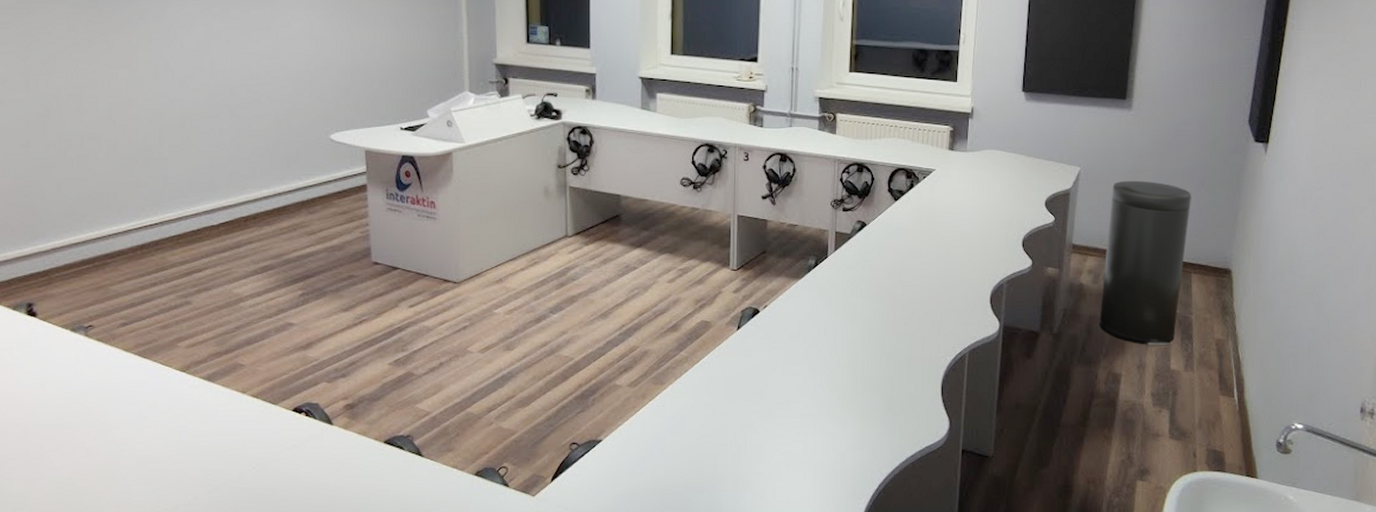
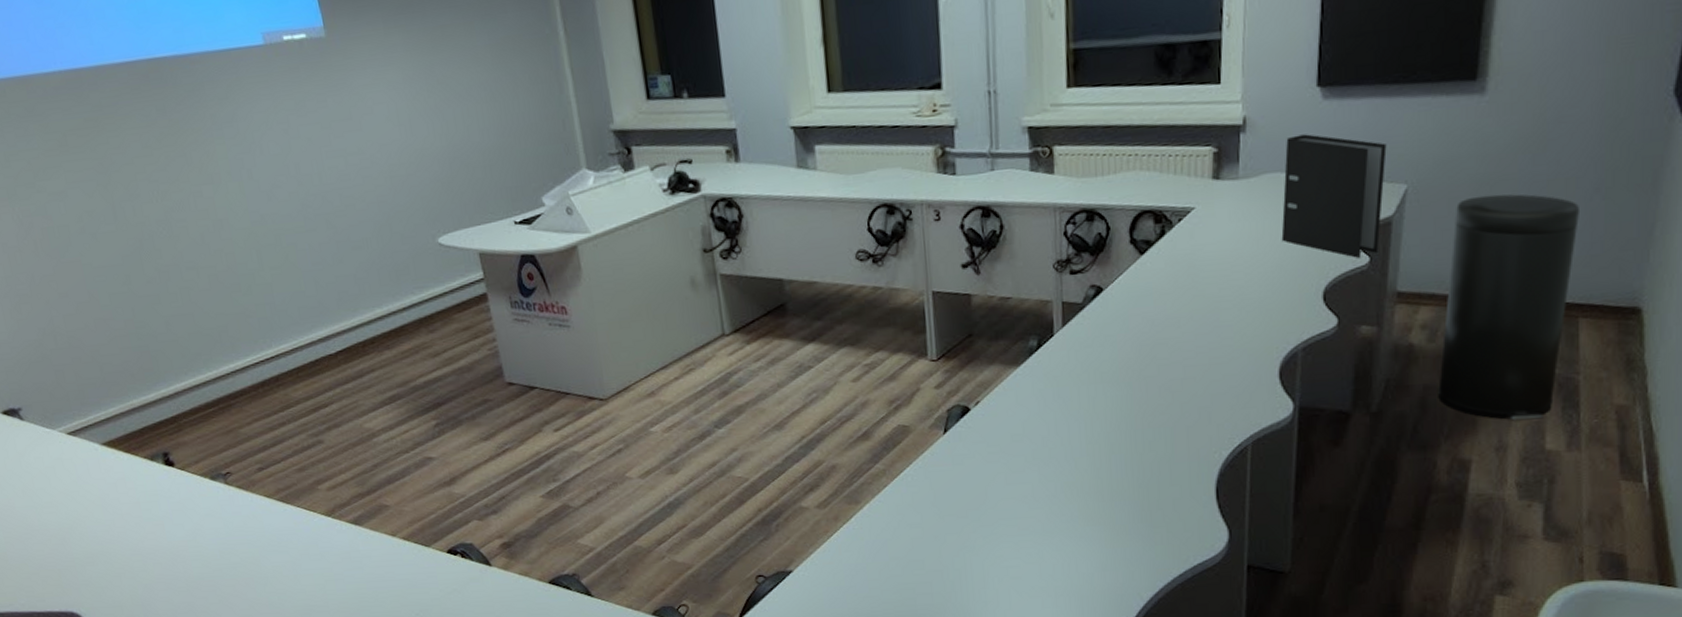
binder: none [995,124,1067,218] -> present [1281,134,1387,259]

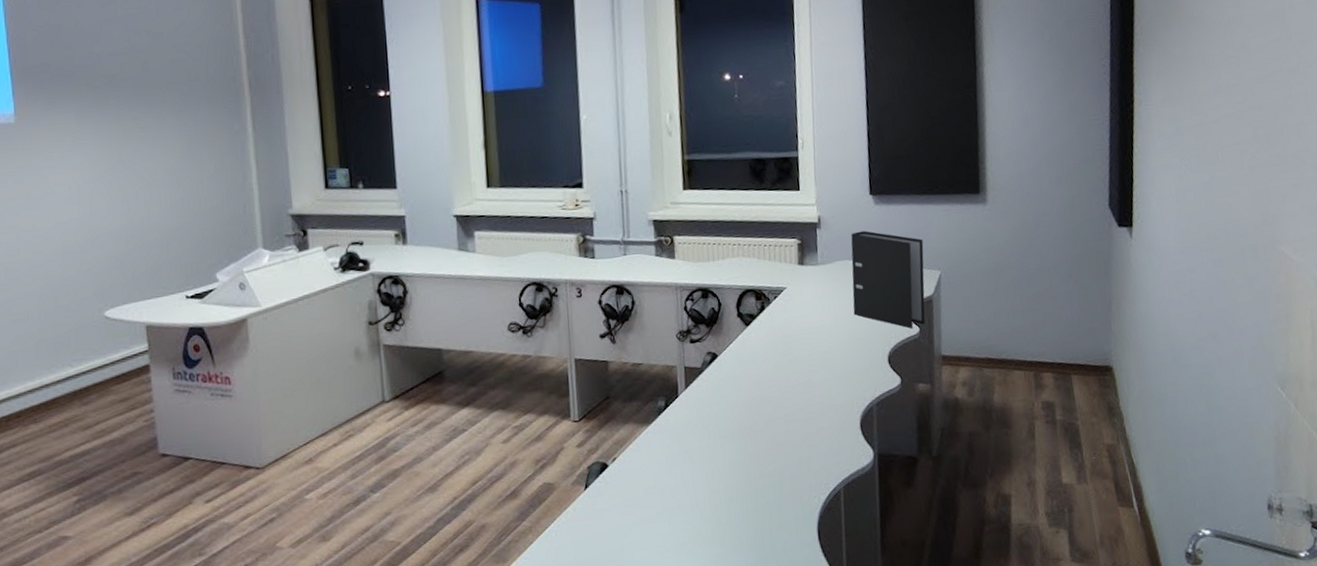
pedal bin: present [1438,194,1579,421] -> none [976,279,1063,460]

